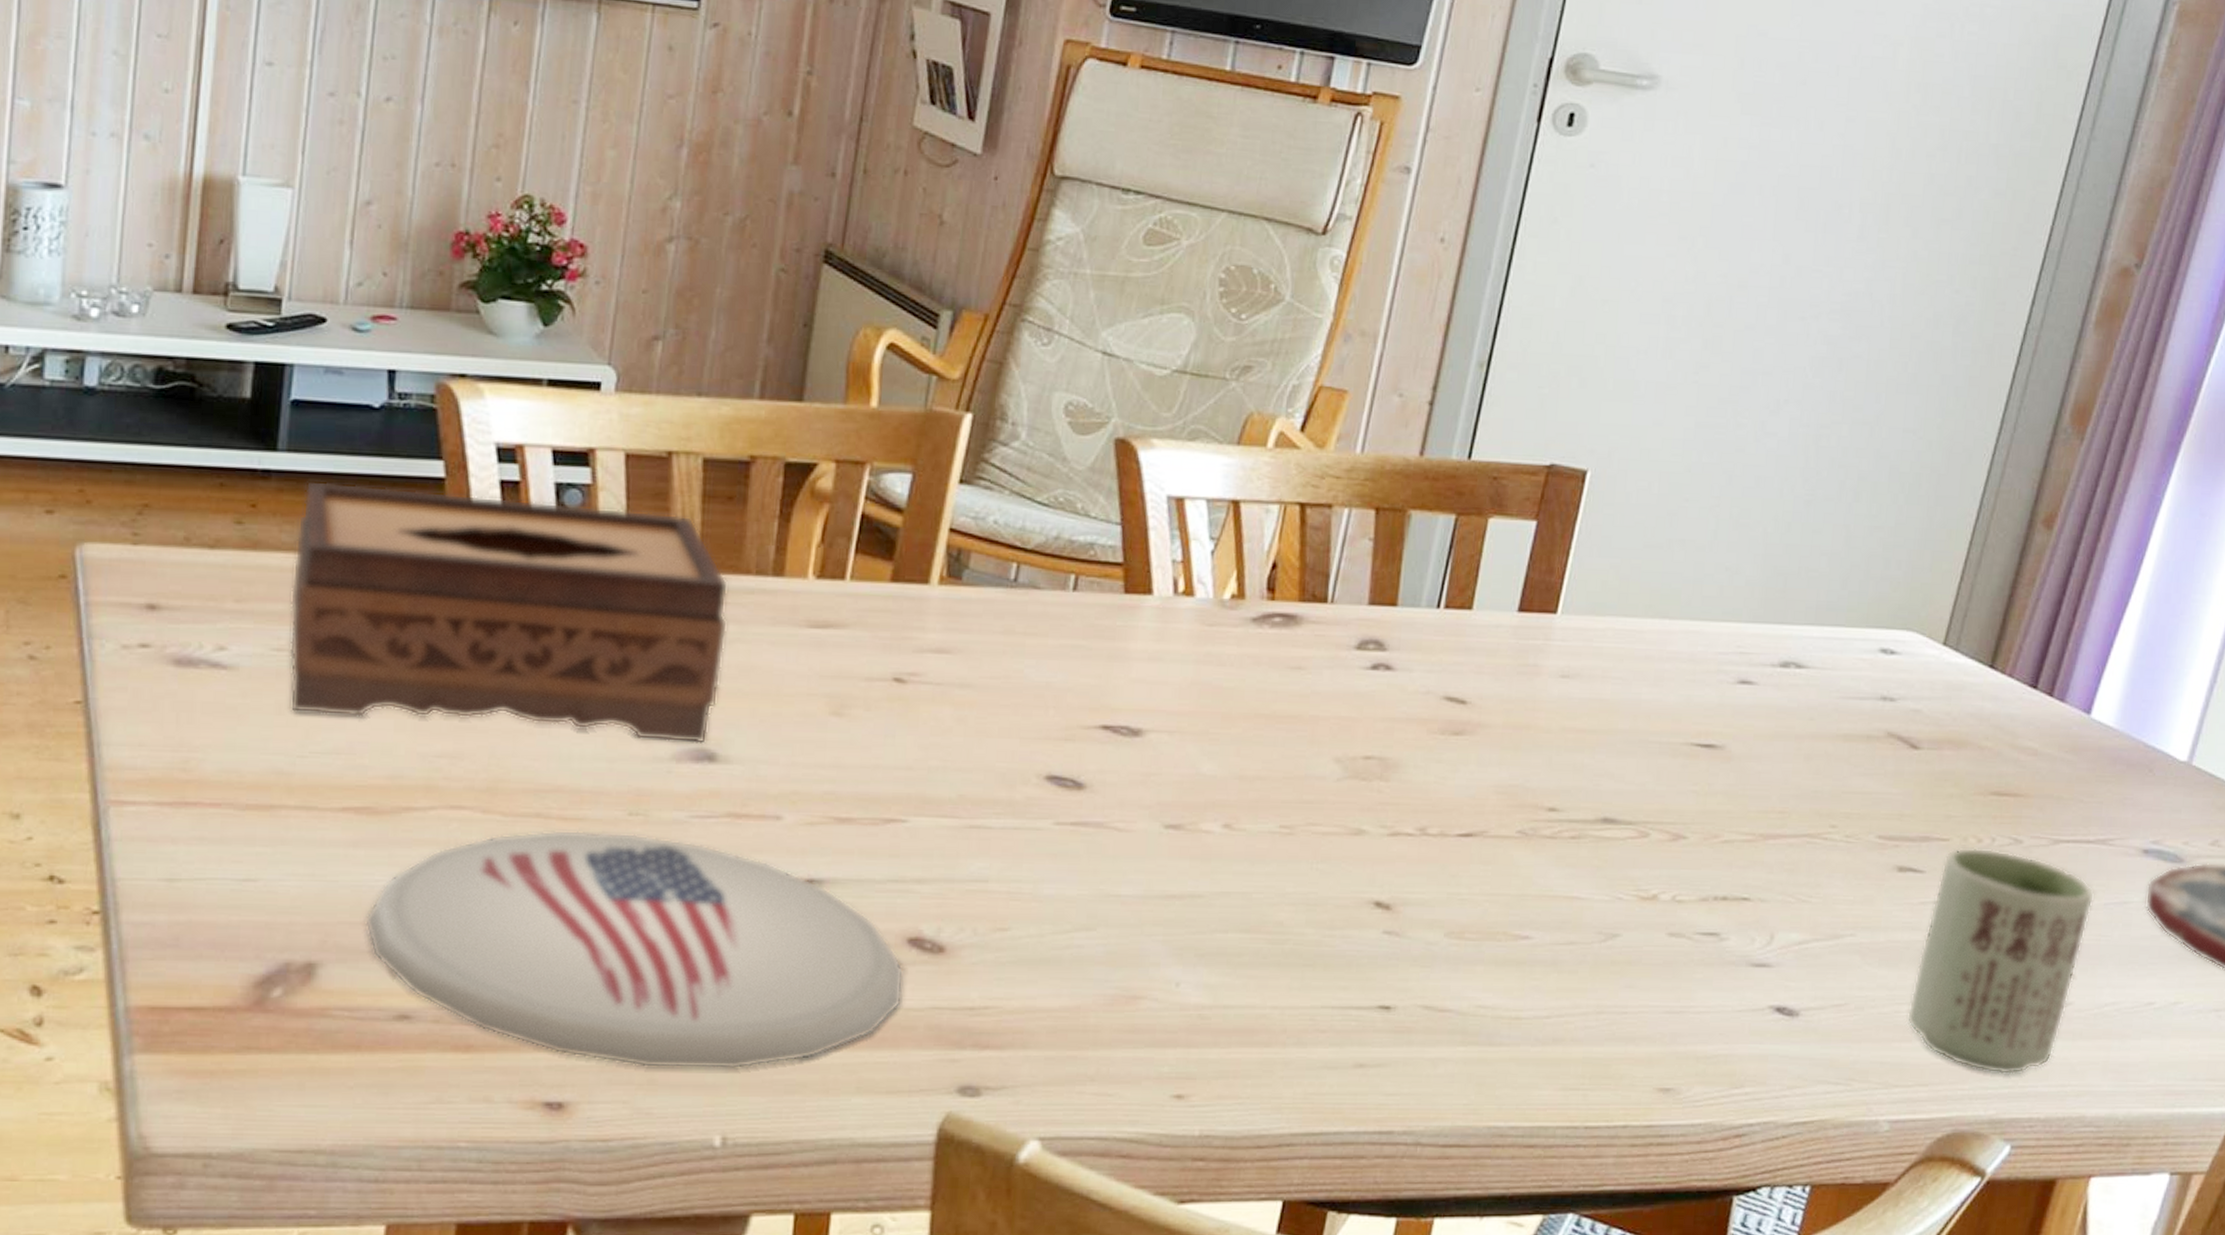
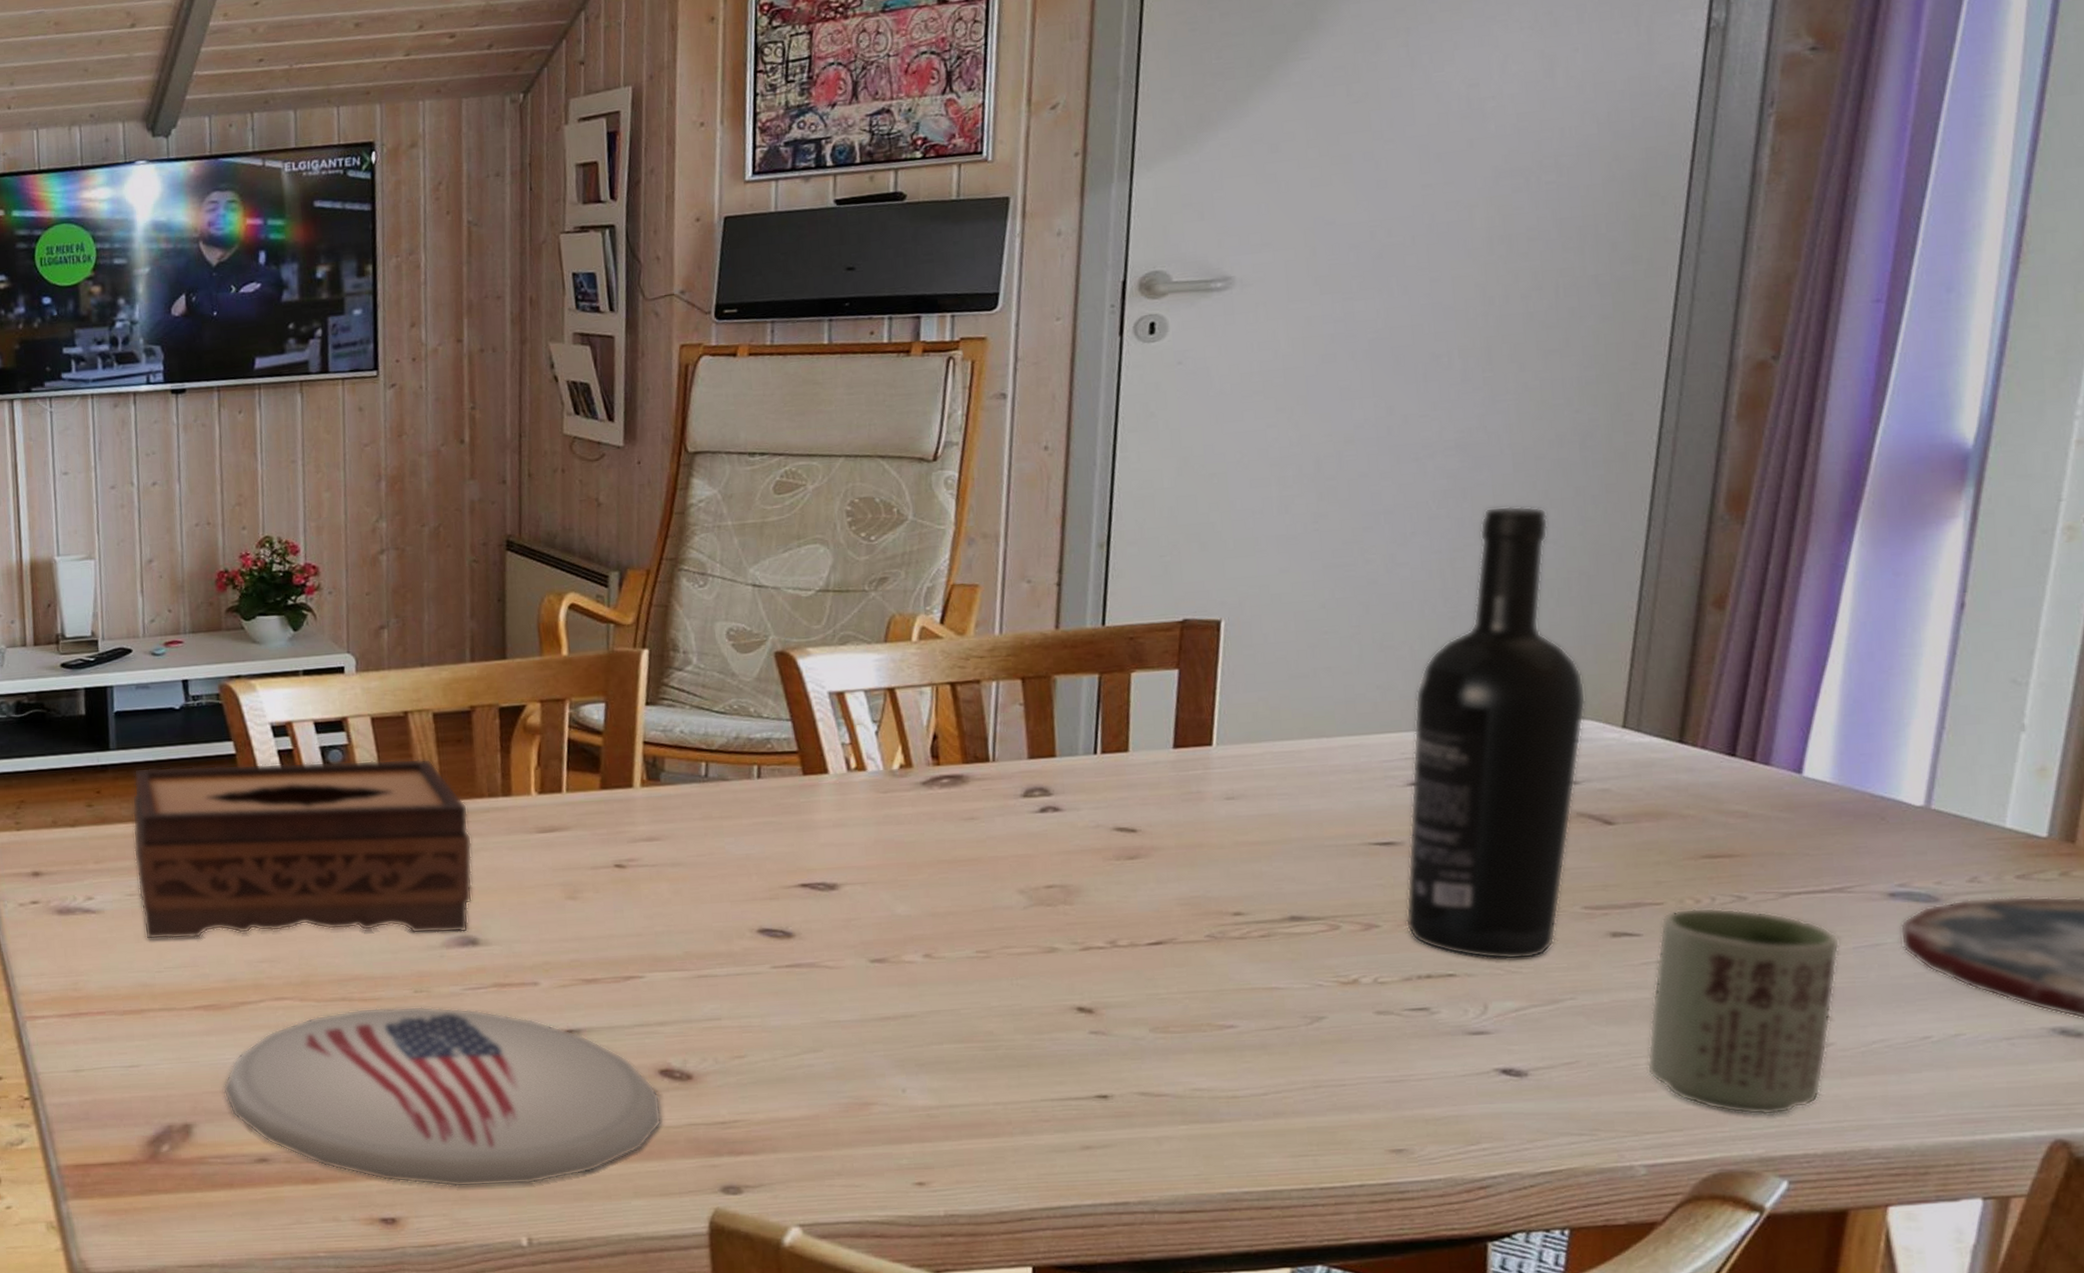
wine bottle: none [1711,384,1917,888] -> present [1405,505,1587,960]

